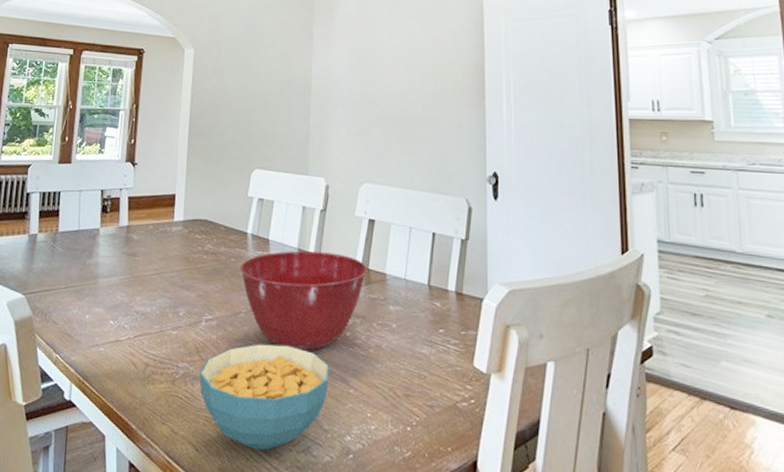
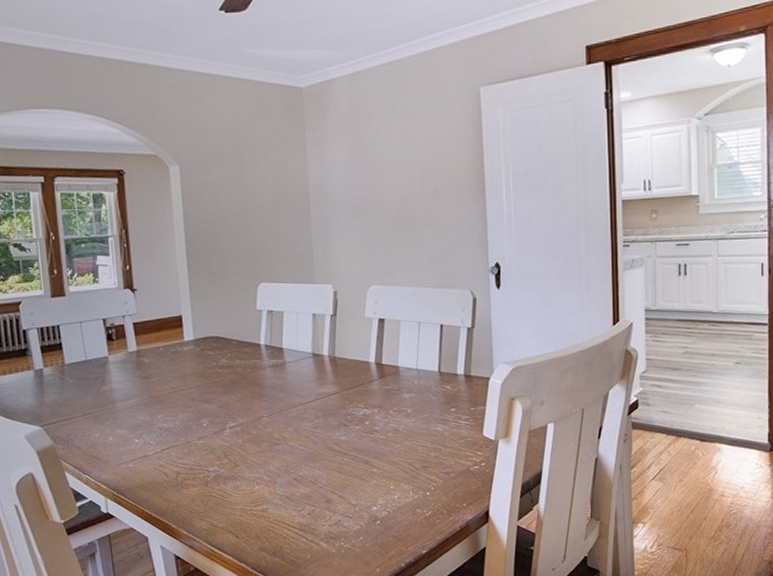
cereal bowl: present [199,344,330,451] -> none [231,439,353,529]
mixing bowl: present [240,251,368,351] -> none [257,353,381,442]

